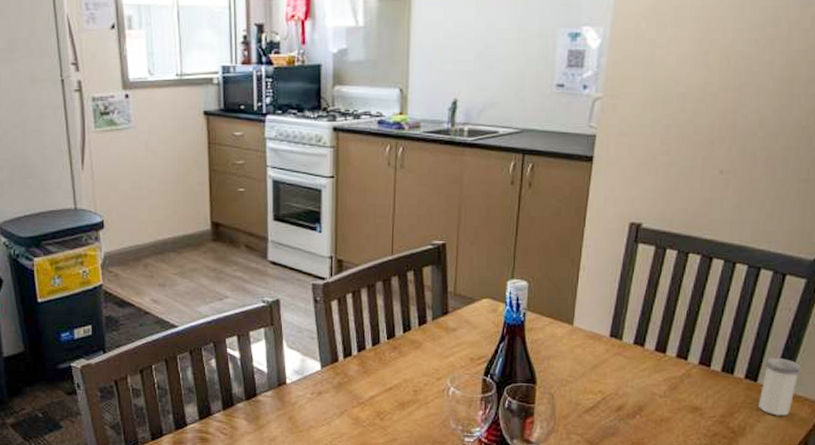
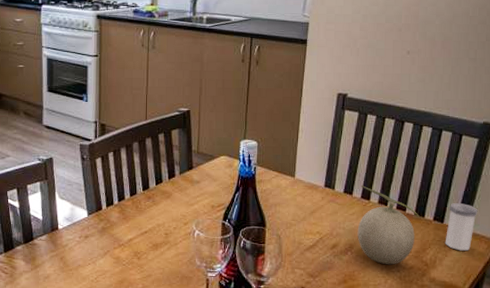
fruit: none [648,335,727,432] -> present [357,185,419,265]

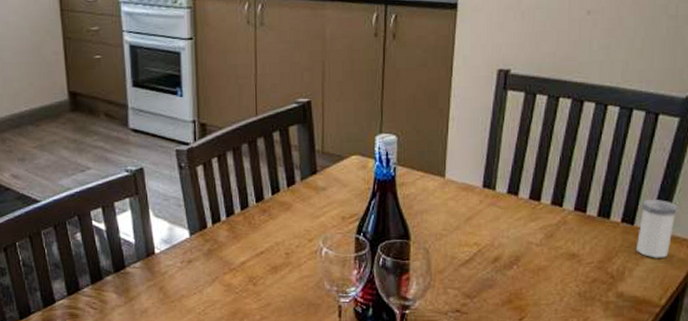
fruit: present [357,185,419,265] -> none [525,183,603,279]

